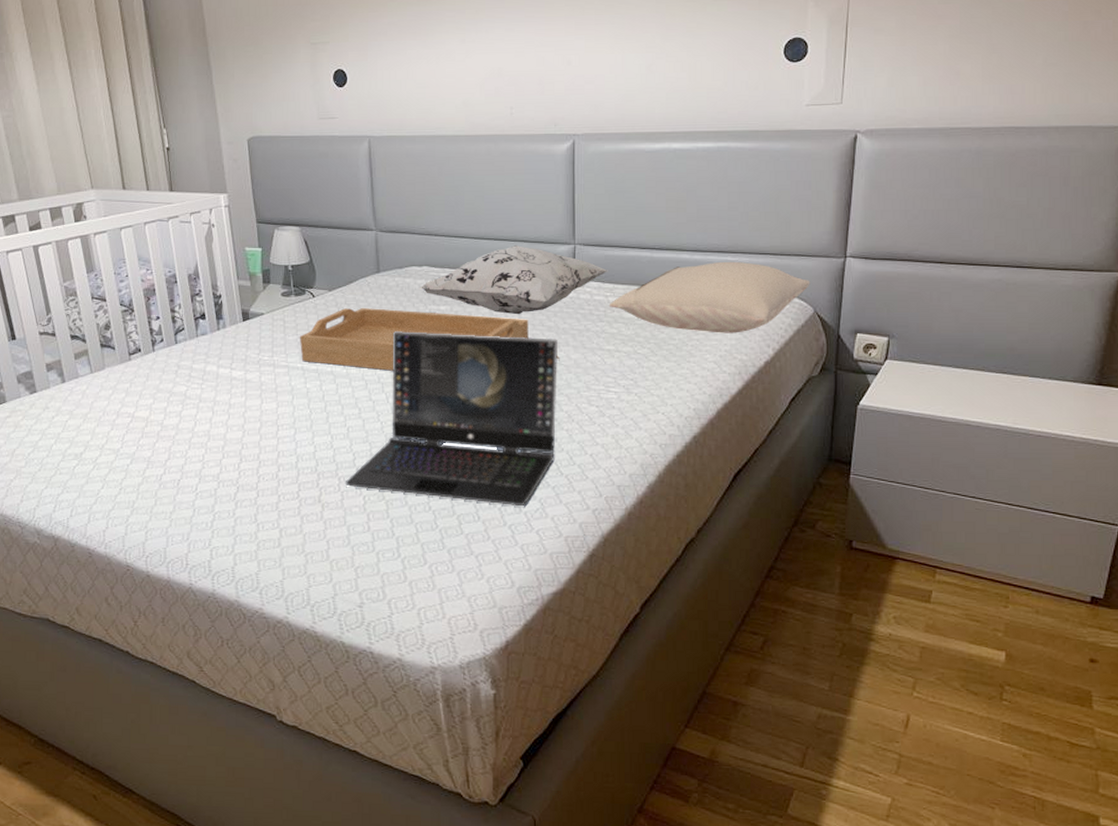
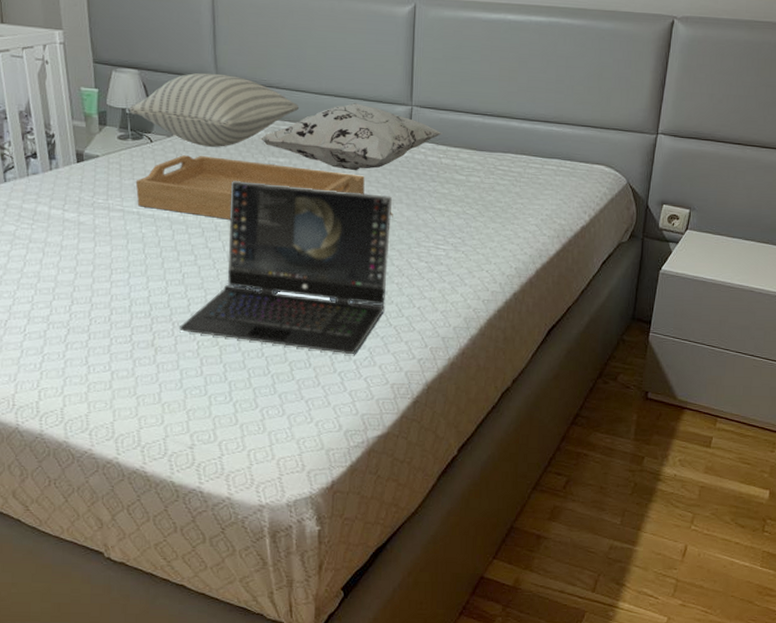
pillow: none [291,225,459,298] -> present [129,72,300,147]
pillow: present [610,261,811,333] -> none [442,131,626,199]

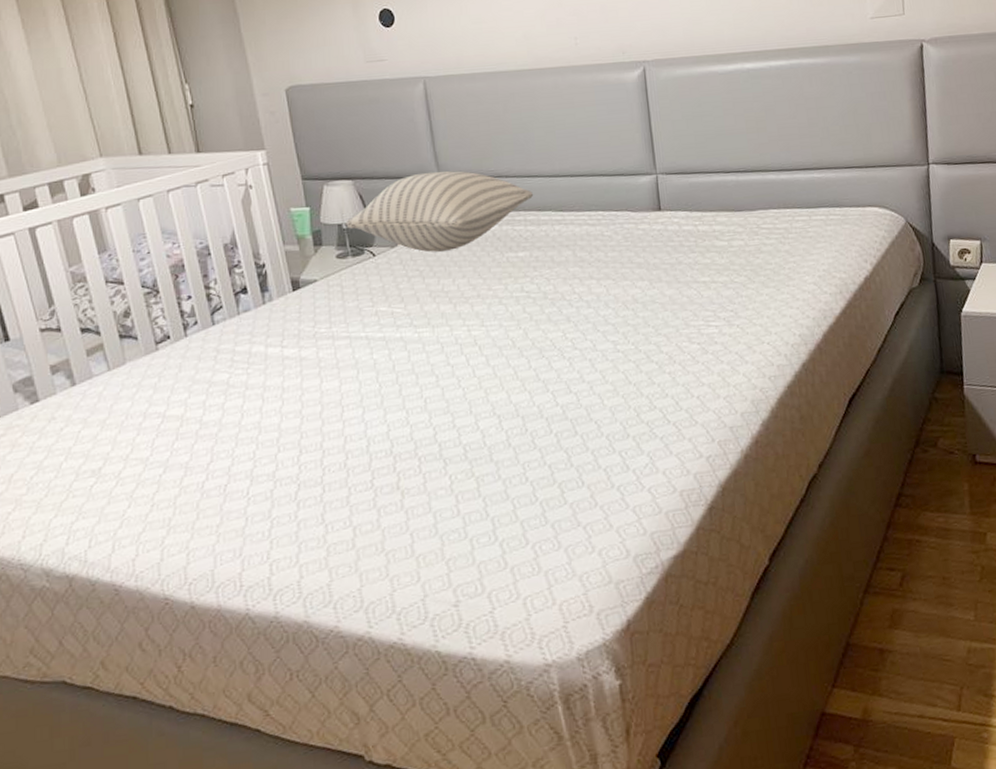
serving tray: present [135,155,365,220] -> none [360,257,618,330]
laptop: present [180,181,392,355] -> none [427,275,660,467]
decorative pillow: present [259,102,444,171] -> none [494,179,696,254]

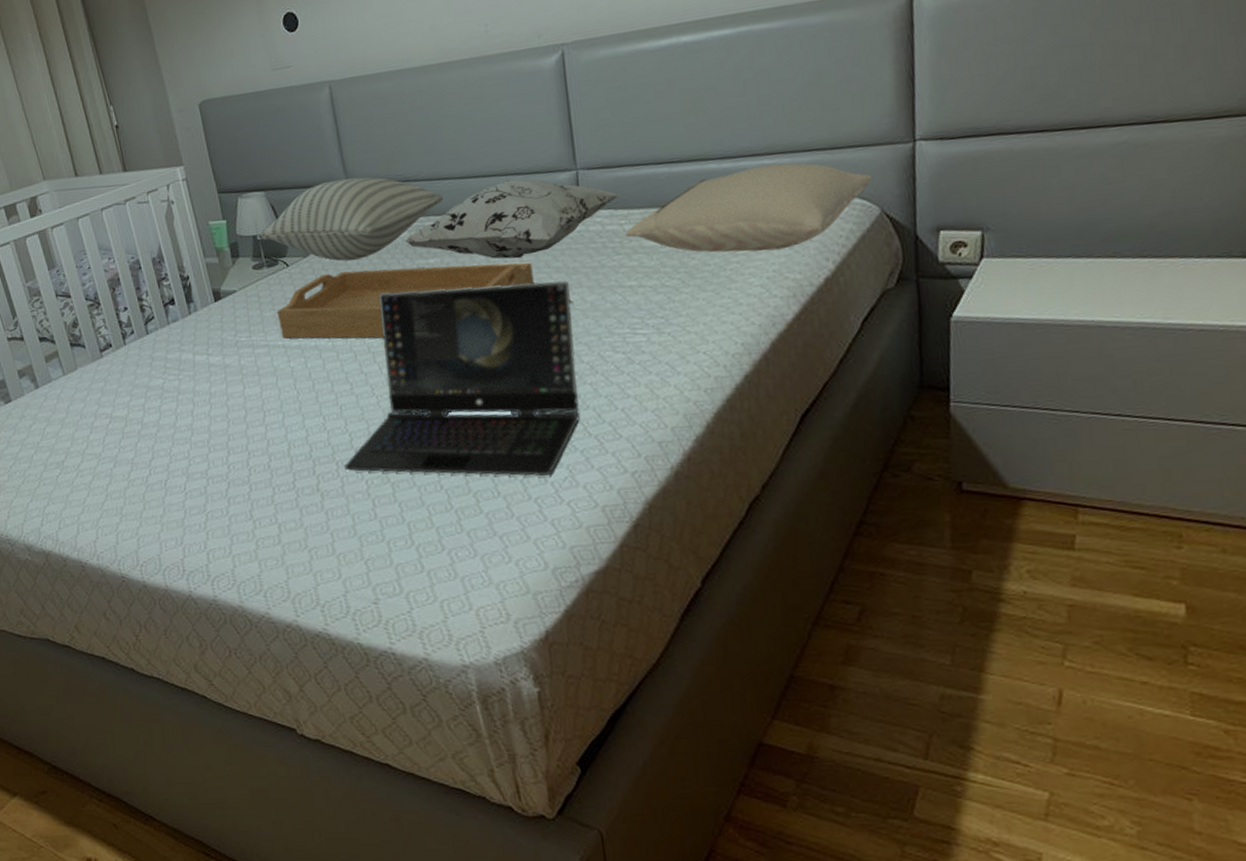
serving tray: none [360,257,618,330] -> present [276,262,534,339]
laptop: none [427,275,660,467] -> present [344,280,580,477]
decorative pillow: none [494,179,696,254] -> present [403,179,622,259]
pillow: none [700,177,899,253] -> present [626,163,873,253]

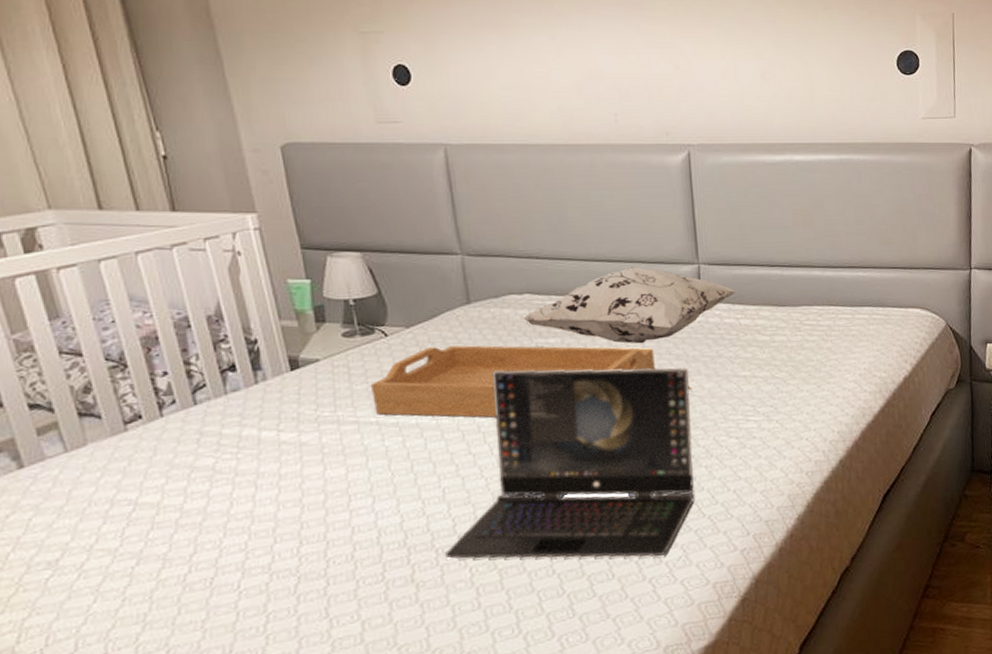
pillow: present [260,177,444,261] -> none [353,248,567,335]
pillow: present [626,163,873,253] -> none [741,276,941,352]

